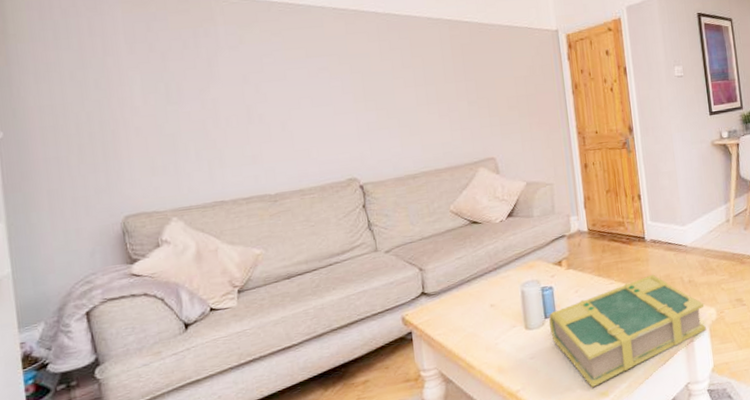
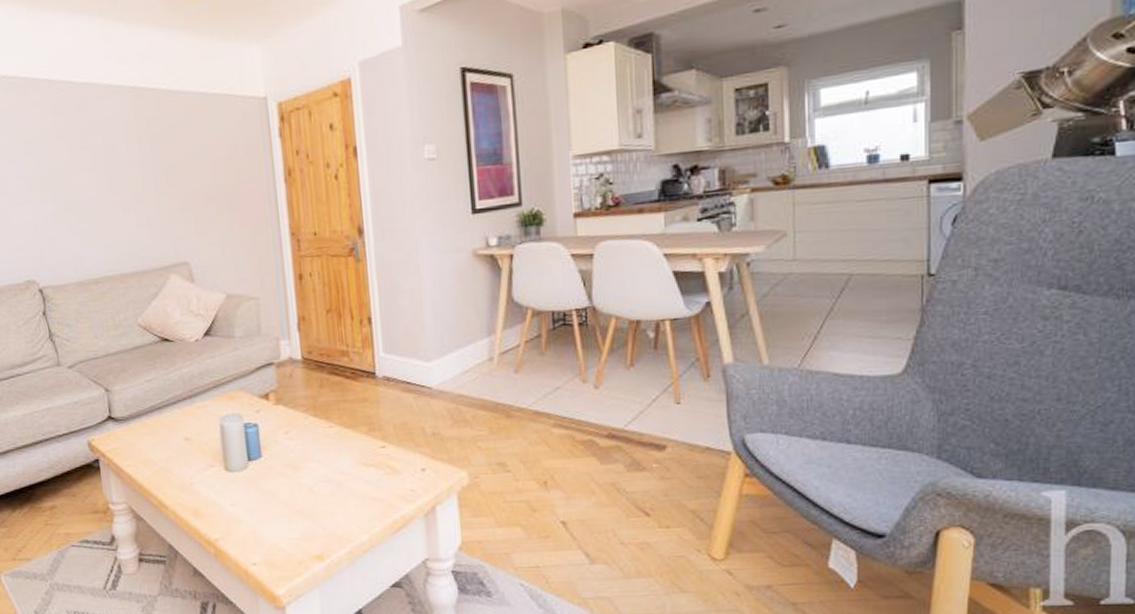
book: present [548,274,706,388] -> none [252,420,453,549]

